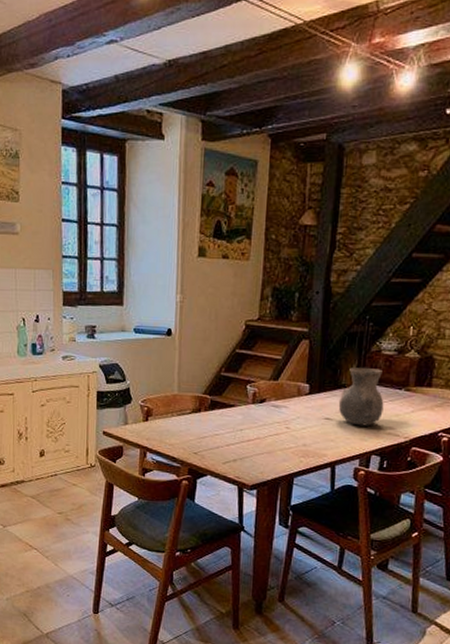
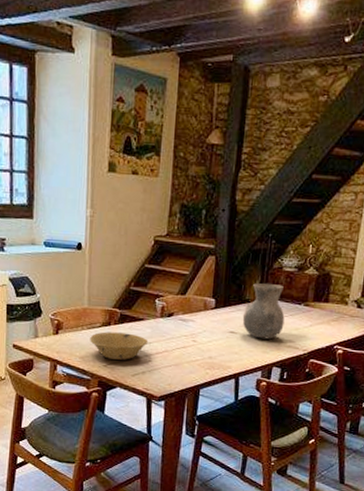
bowl: none [180,418,240,448] -> present [90,332,149,360]

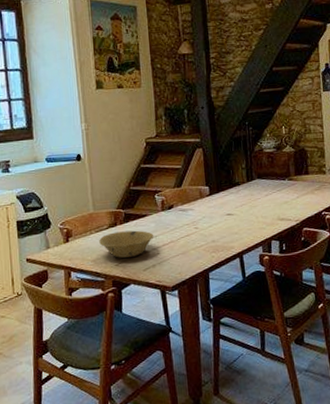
vase: present [242,283,285,340] -> none [235,165,274,217]

